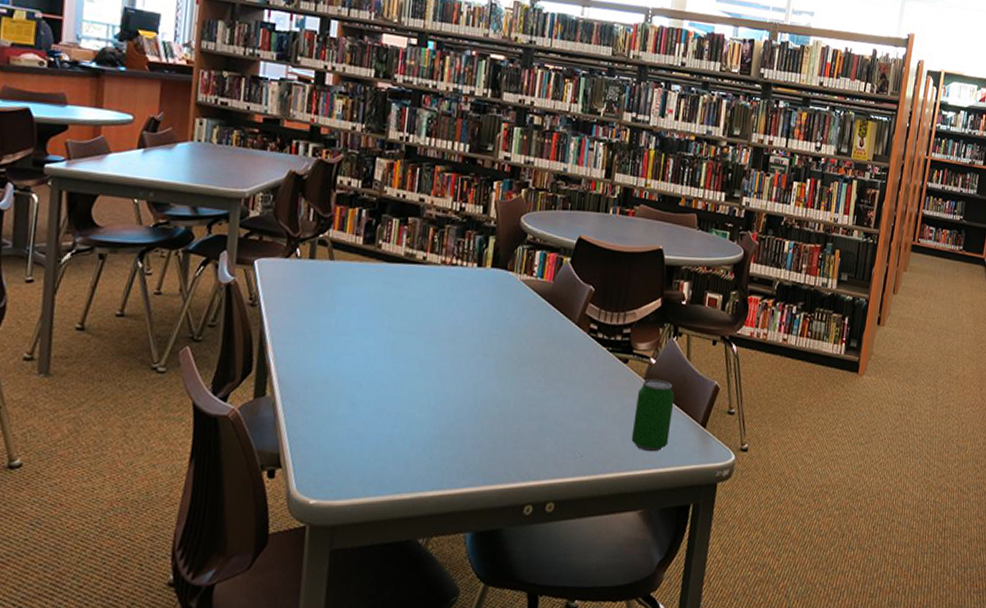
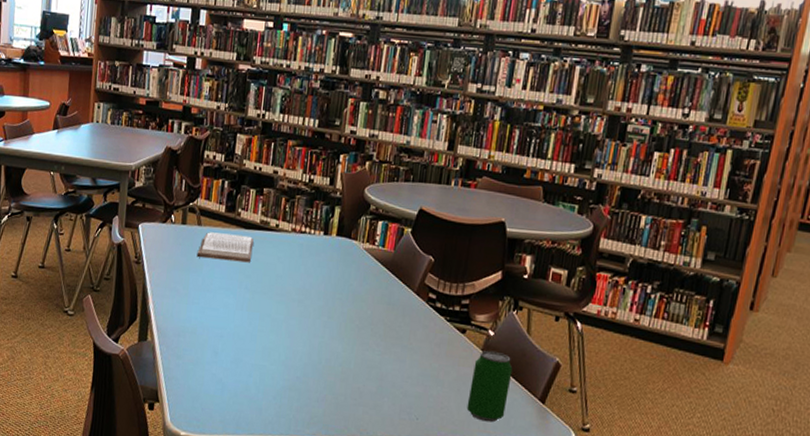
book: none [328,267,397,300] -> present [197,232,254,263]

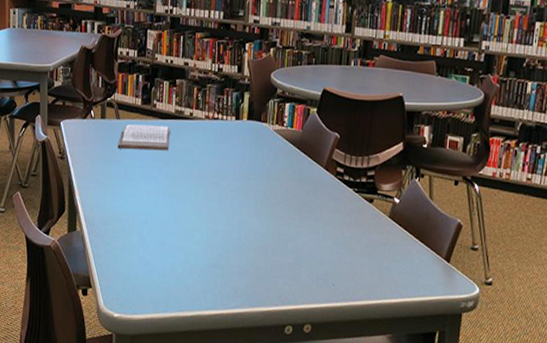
beverage can: present [467,350,513,423] -> none [378,216,419,283]

